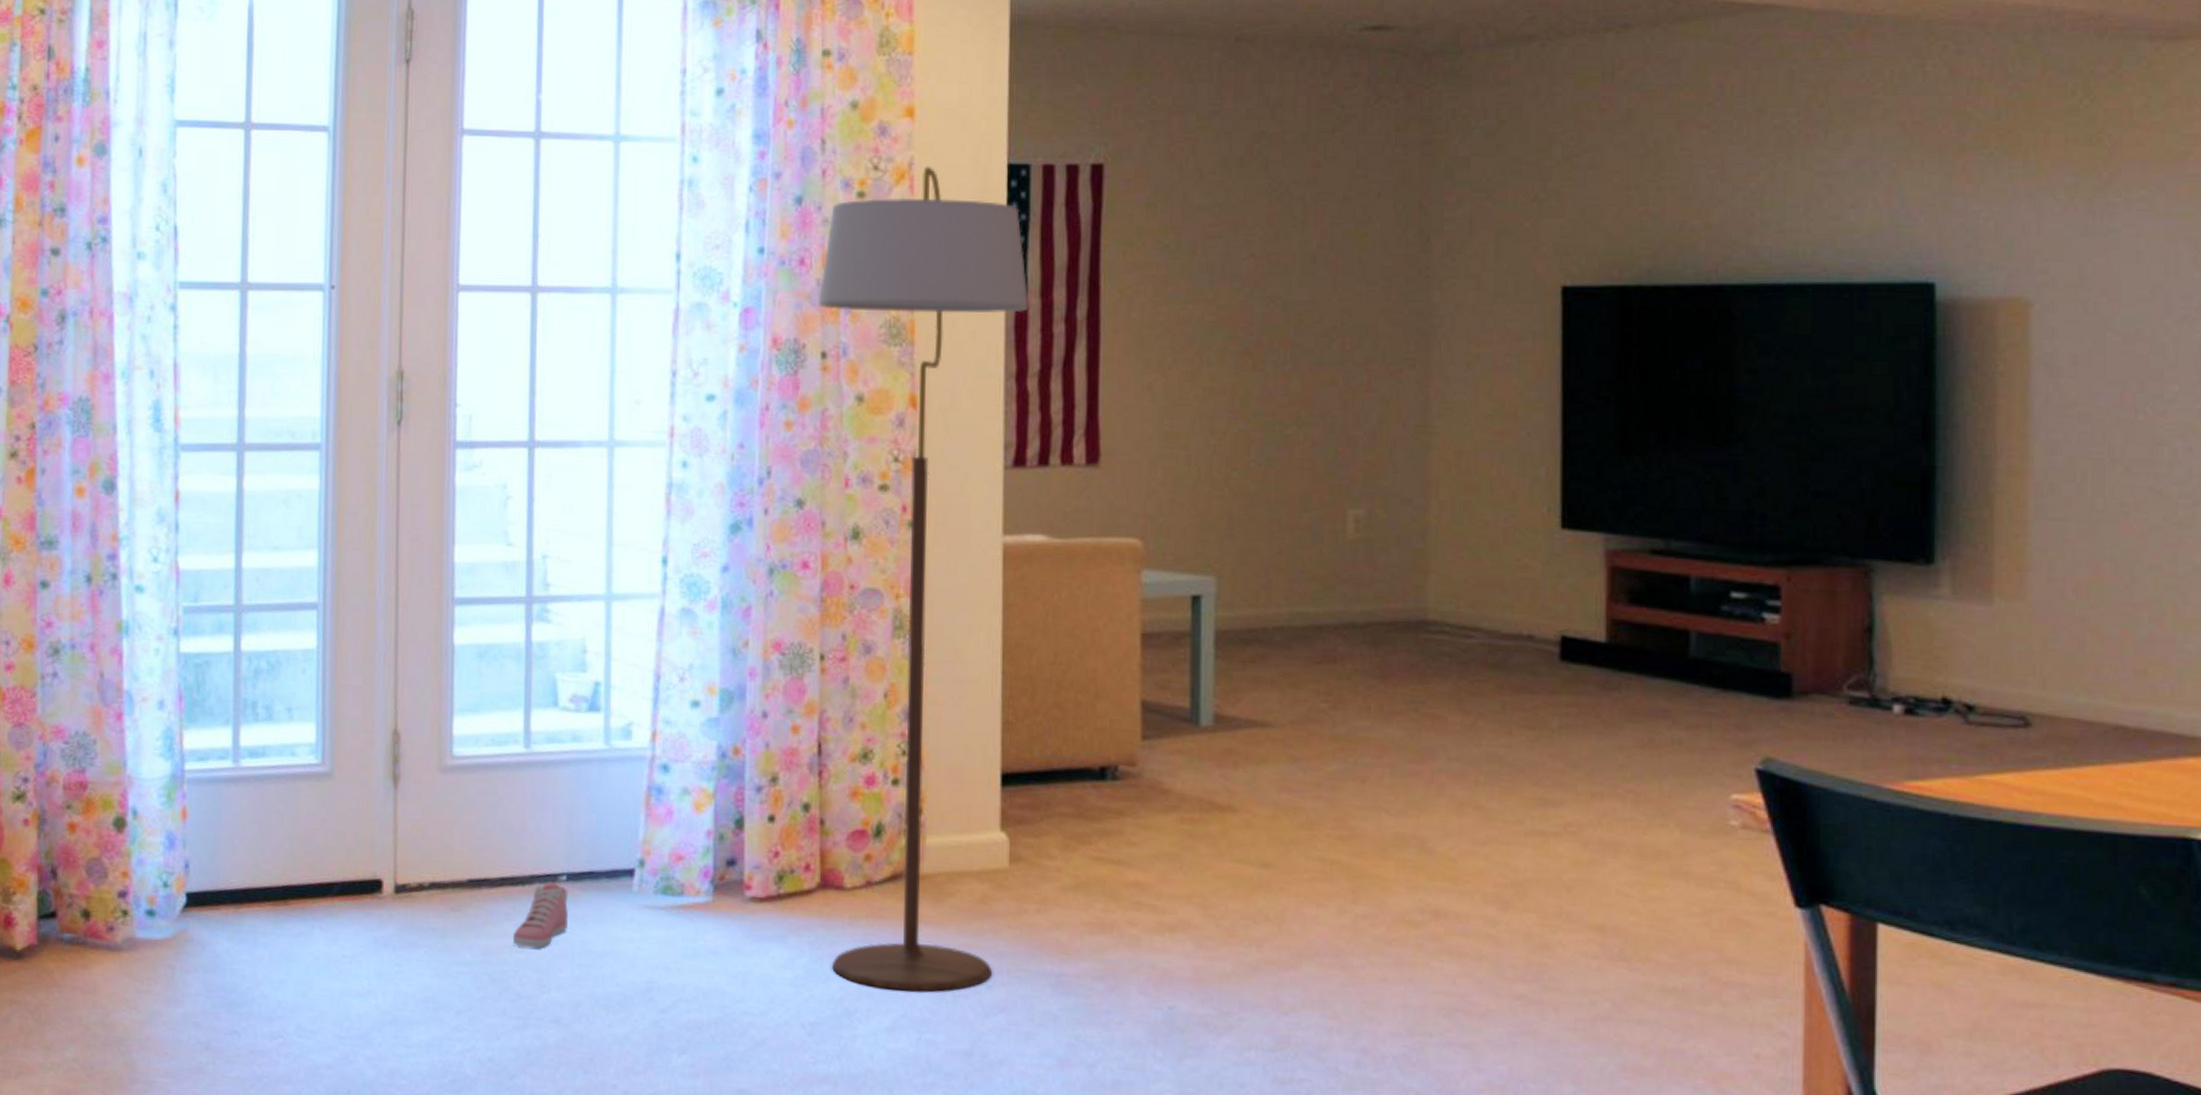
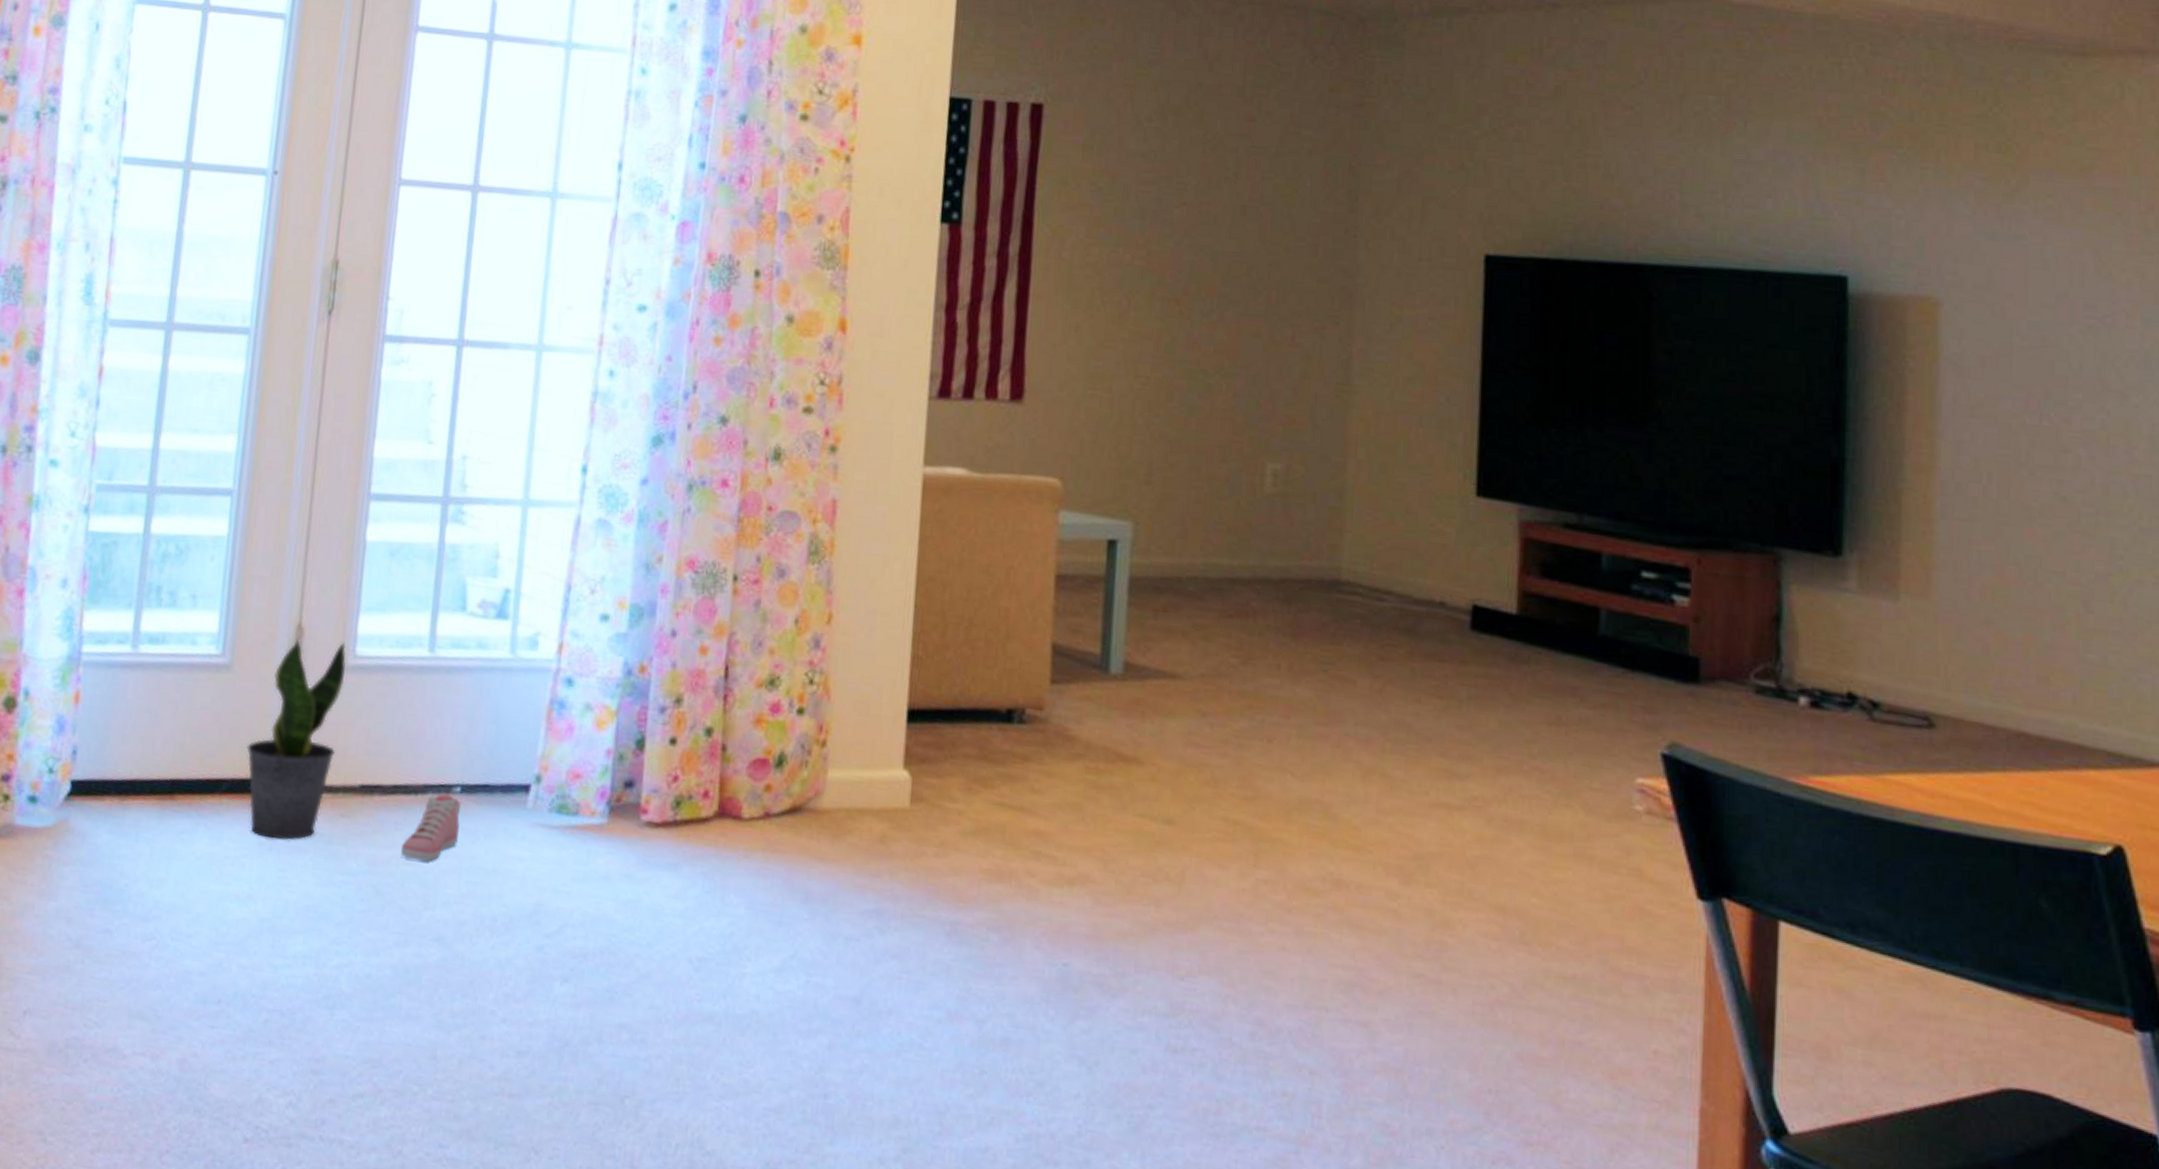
potted plant: none [354,744,445,936] -> present [247,639,347,840]
floor lamp: present [818,166,1030,992] -> none [723,93,963,933]

